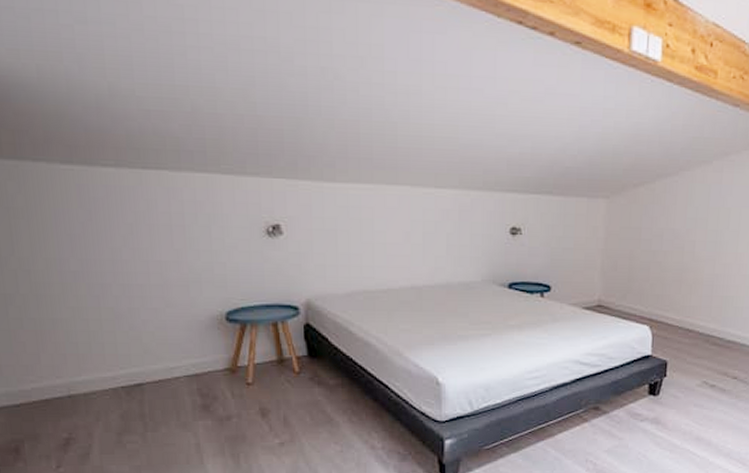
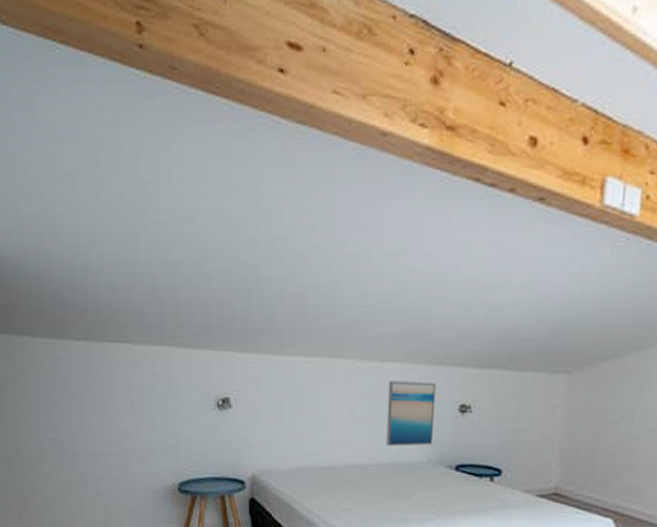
wall art: none [442,206,488,268] -> present [386,381,436,446]

